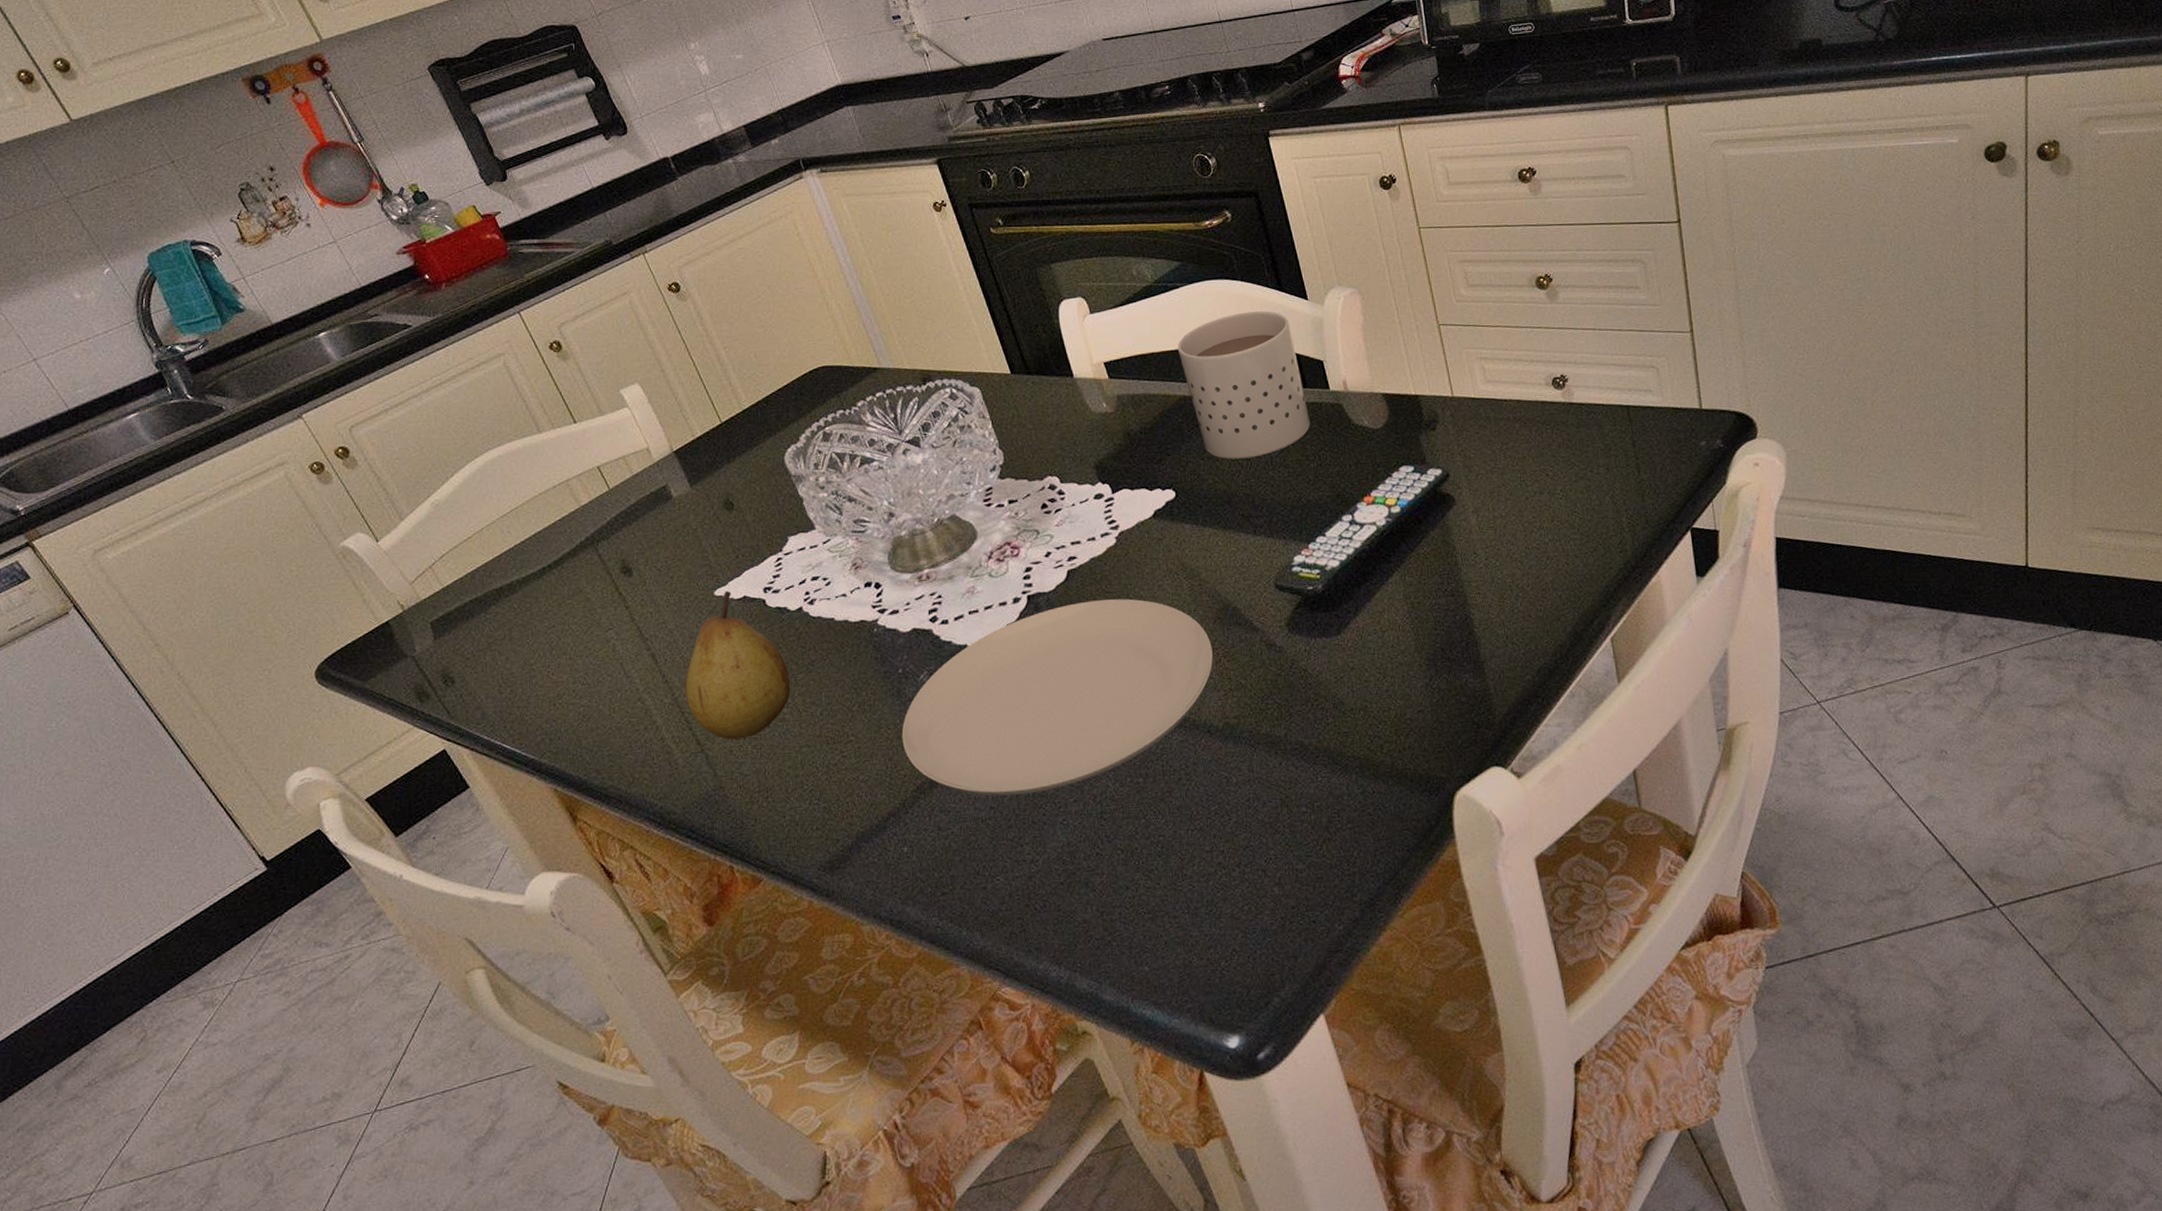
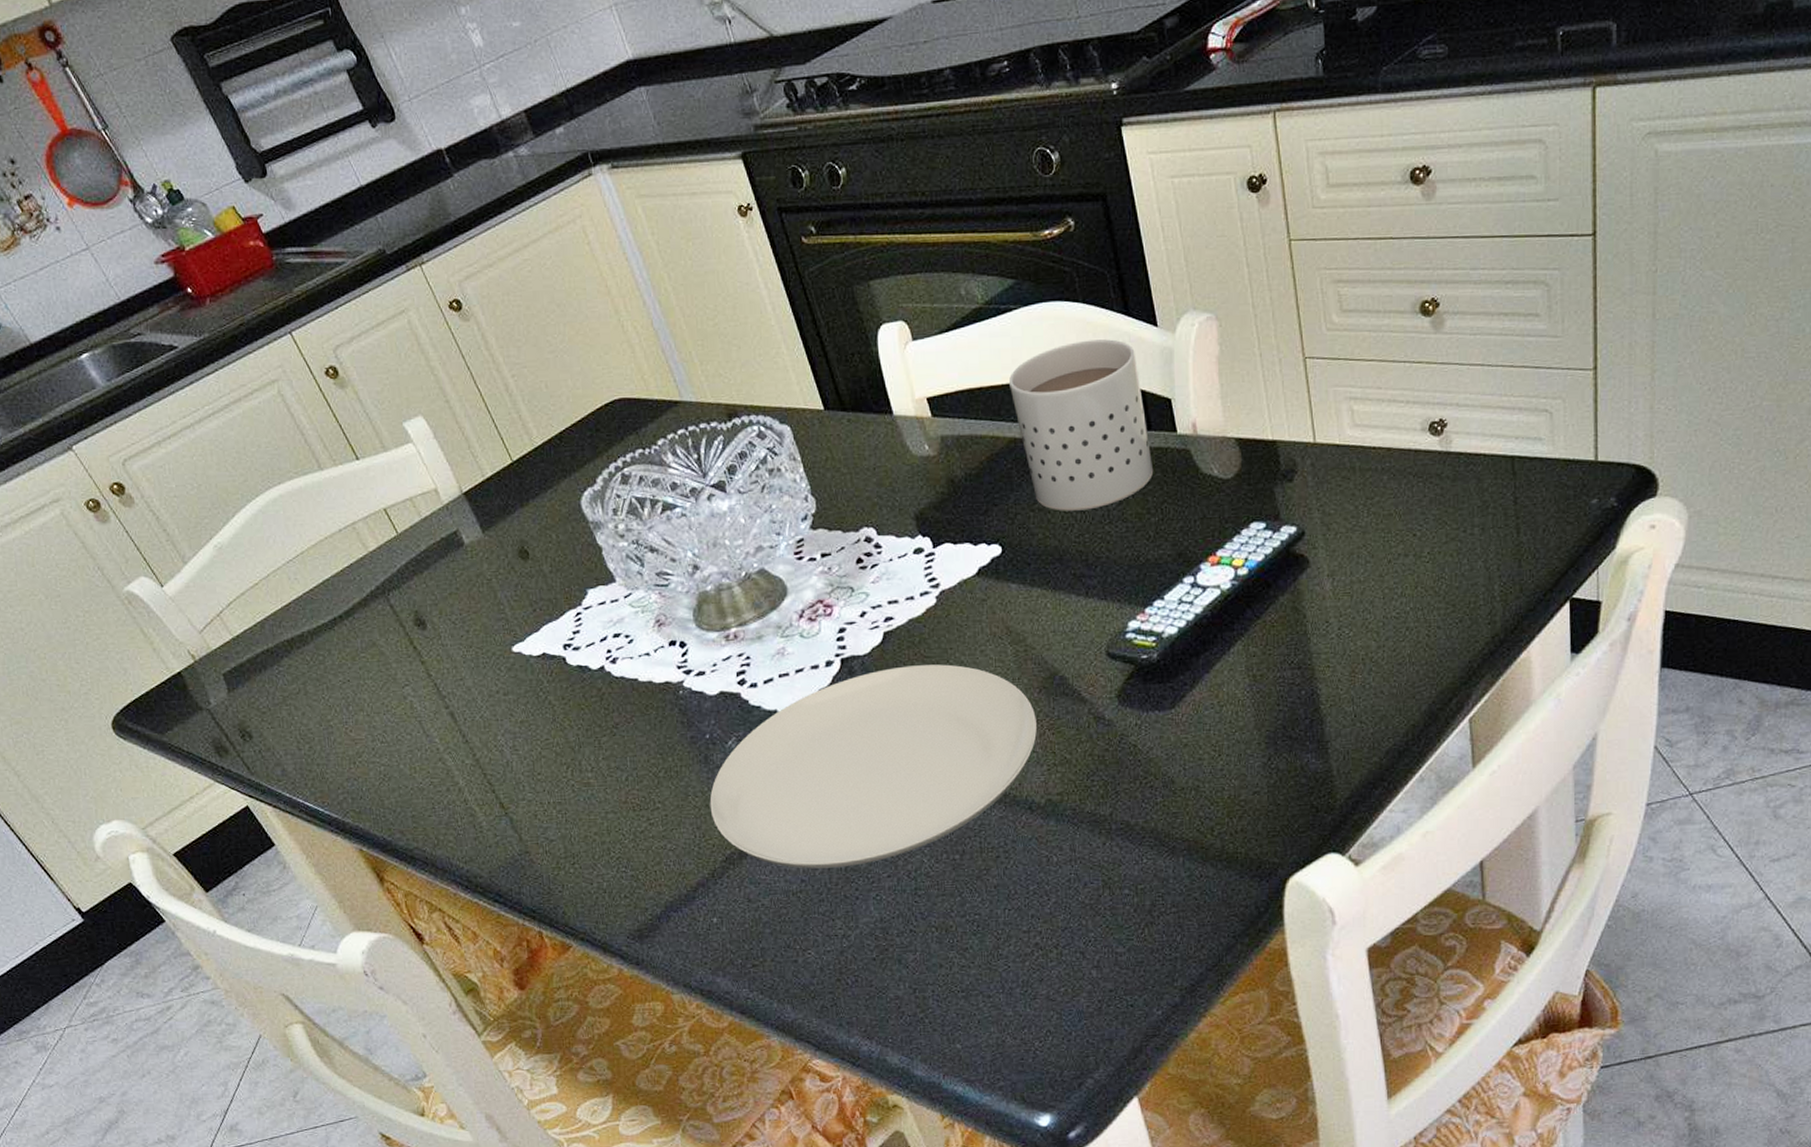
fruit: present [685,590,791,740] -> none [486,646,595,804]

